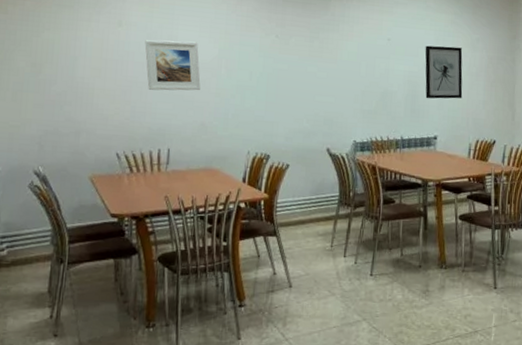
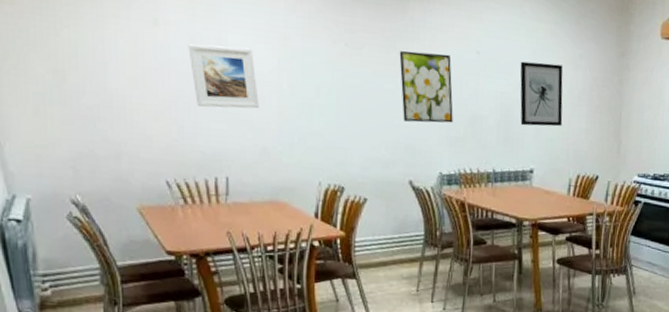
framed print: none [321,40,367,99] -> present [399,50,453,123]

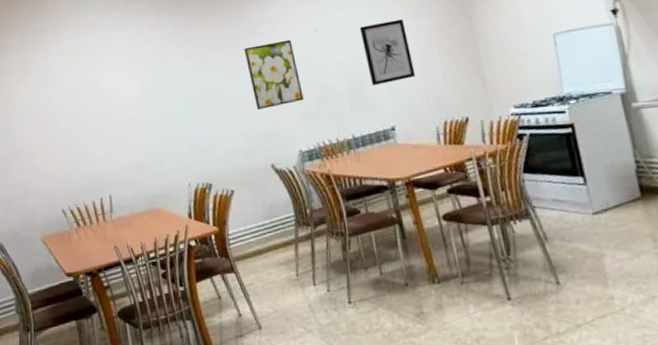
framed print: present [188,44,259,109] -> none [71,80,130,139]

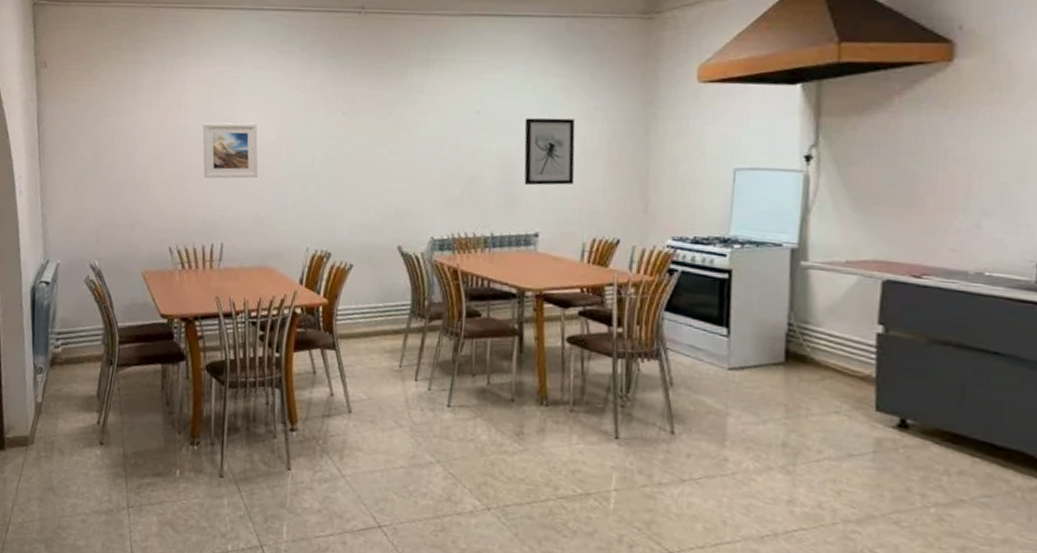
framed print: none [71,80,130,139] -> present [202,122,258,179]
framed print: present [244,39,304,110] -> none [395,115,449,186]

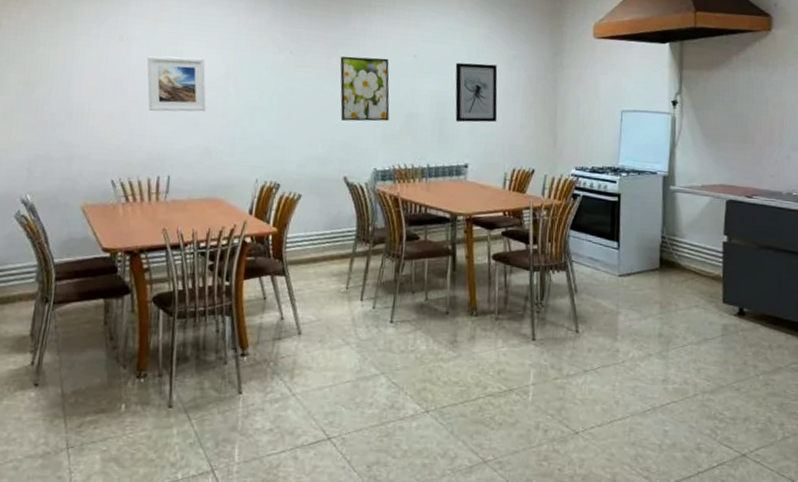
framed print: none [395,115,449,186] -> present [340,56,390,122]

